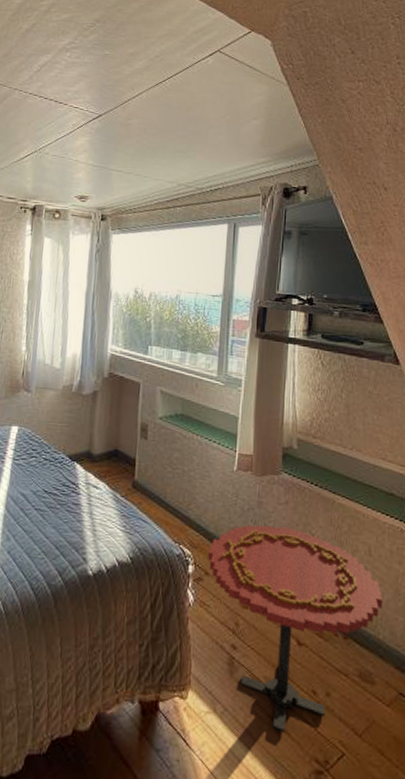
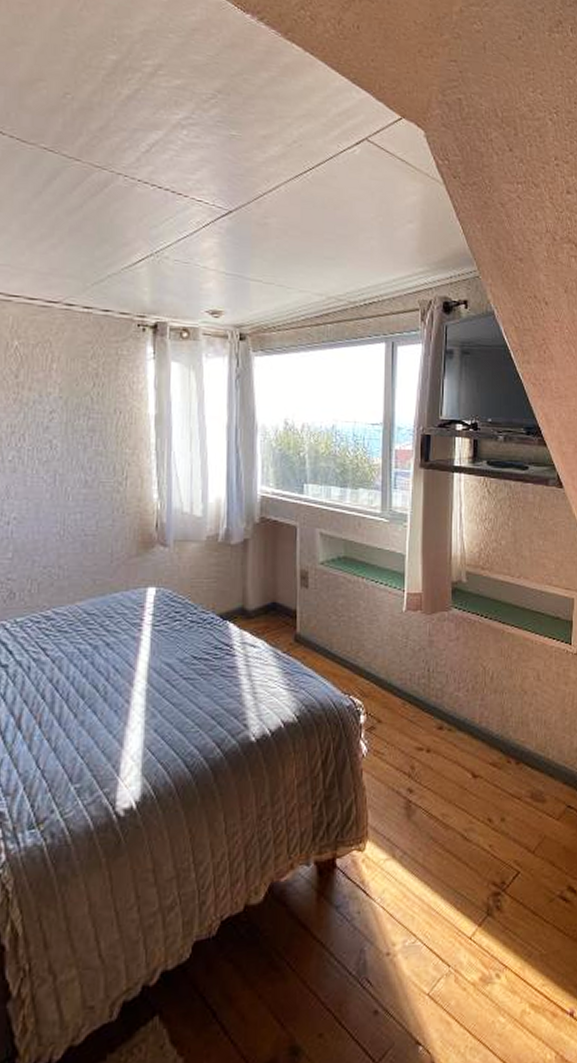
side table: present [208,524,384,732] -> none [380,663,552,864]

